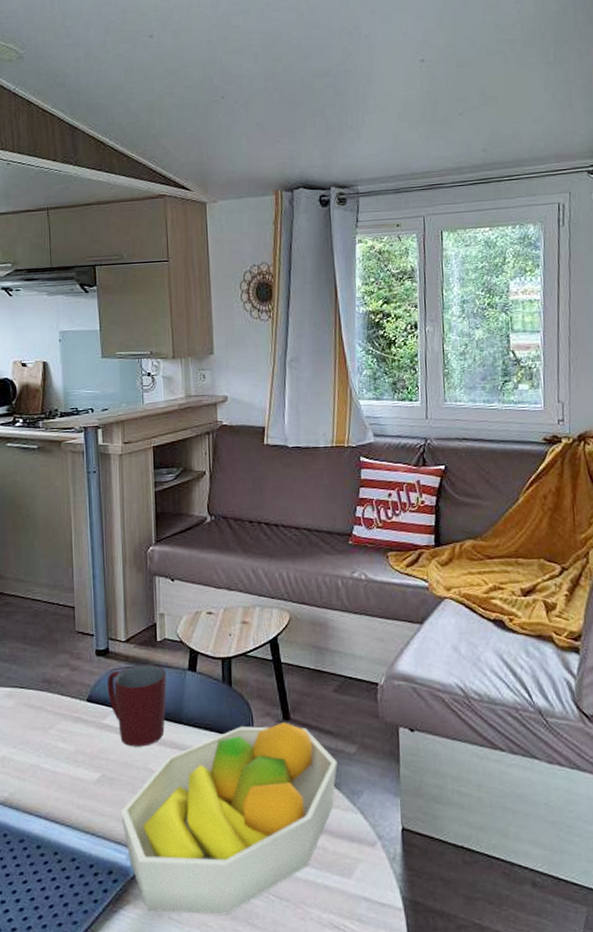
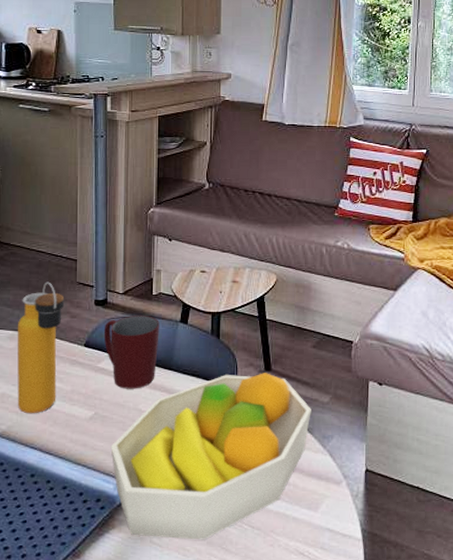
water bottle: none [15,632,64,779] -> present [17,281,65,414]

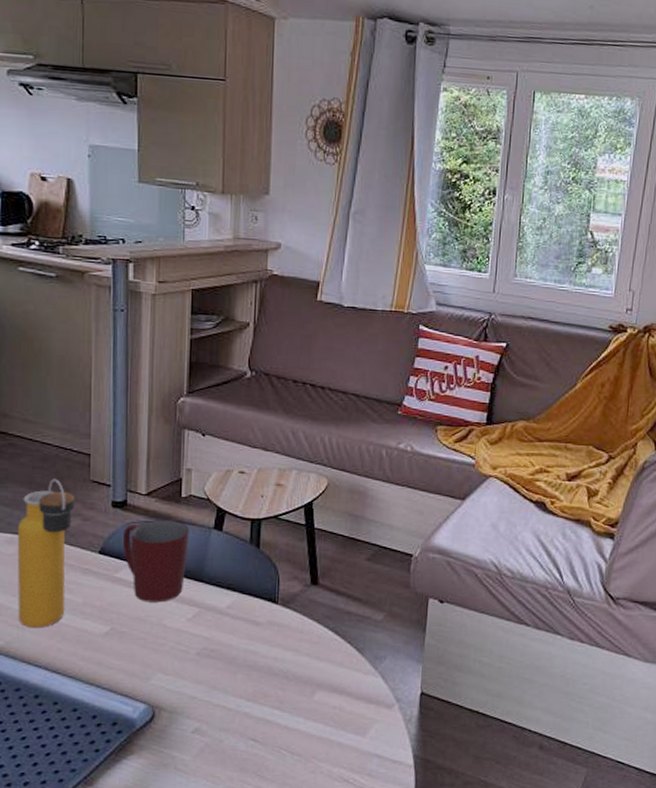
fruit bowl: present [110,373,311,540] -> none [129,587,363,767]

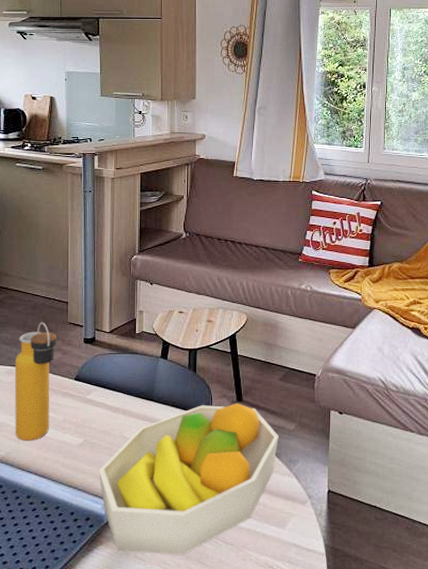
mug: present [122,519,189,603] -> none [92,351,142,418]
fruit bowl: none [129,587,363,767] -> present [98,403,279,555]

